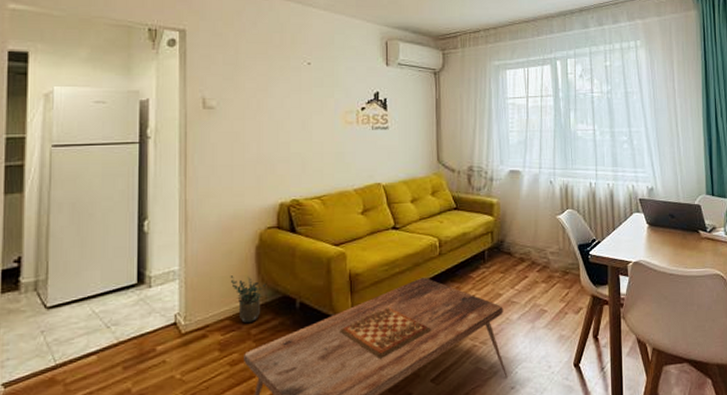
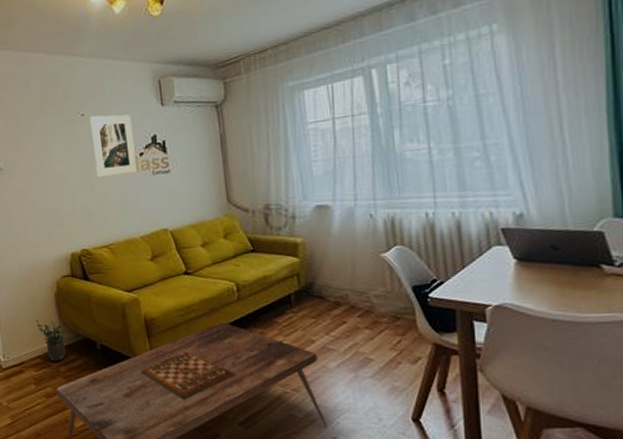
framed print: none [315,66,357,128] -> present [89,114,137,178]

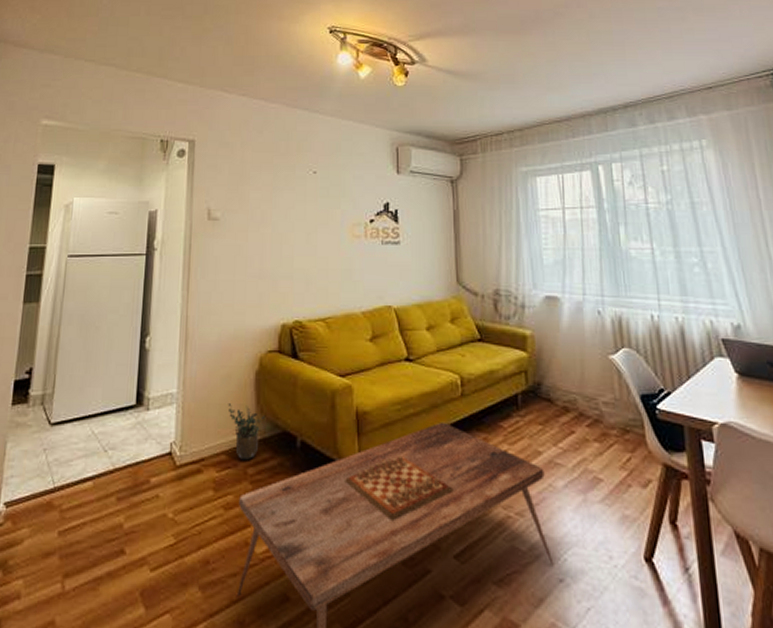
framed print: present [89,114,137,178] -> none [321,175,365,242]

